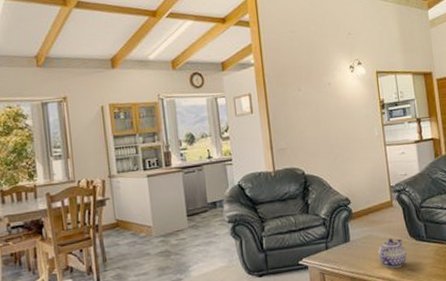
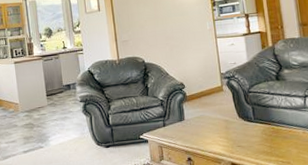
teapot: present [378,238,407,268] -> none [210,118,236,144]

